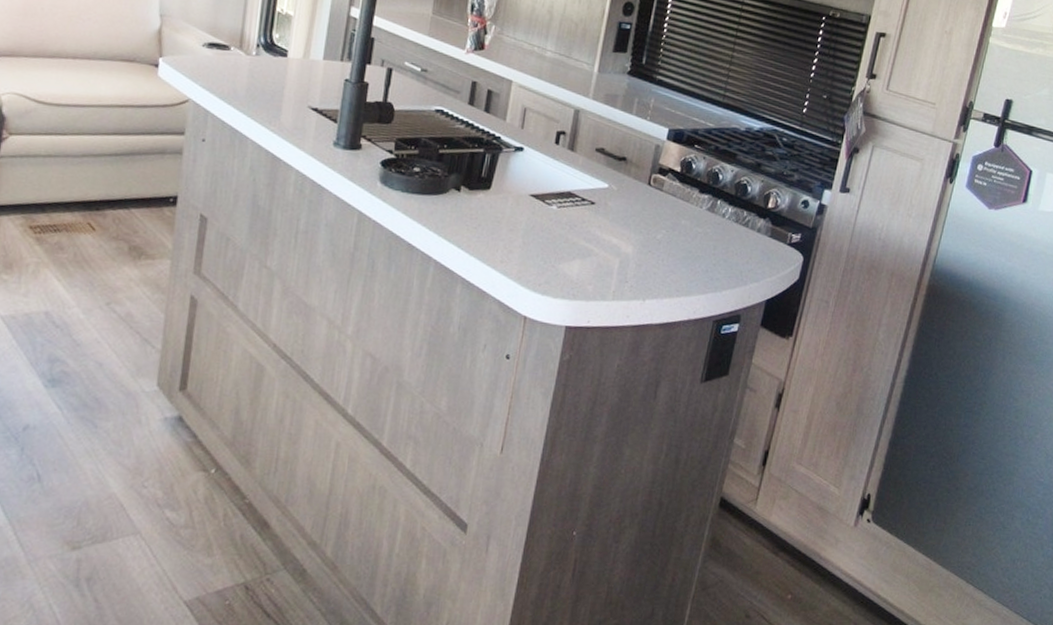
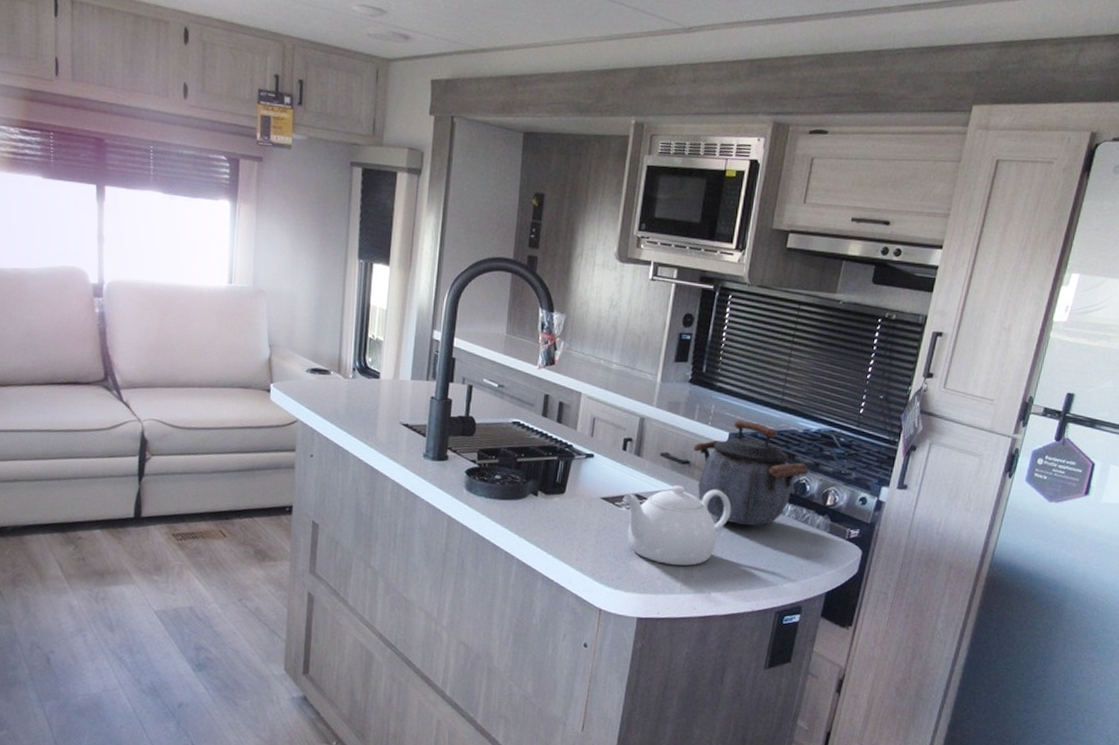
teapot: none [553,183,669,270] -> present [622,485,731,566]
kettle: none [631,115,750,229] -> present [693,419,809,526]

